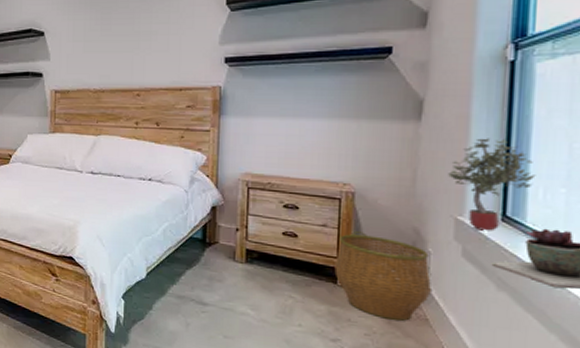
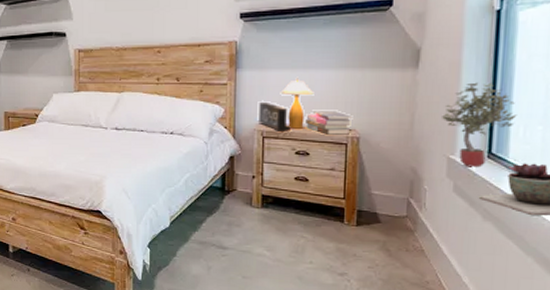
alarm clock: none [243,150,278,183] -> present [258,101,291,132]
table lamp: none [269,127,305,181] -> present [281,78,314,129]
books: none [295,162,348,189] -> present [306,111,353,135]
basket: present [334,231,431,321] -> none [341,174,427,253]

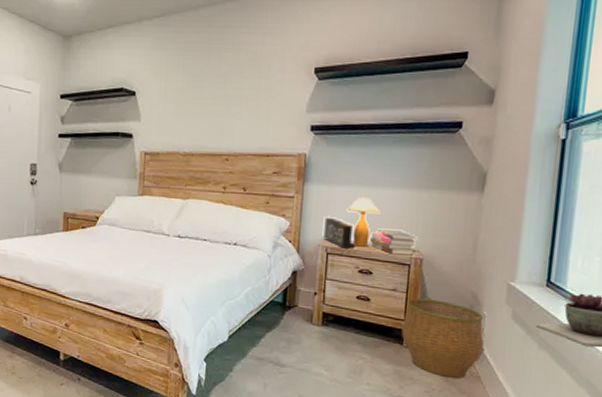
basket: none [341,174,427,253] -> present [401,296,484,378]
potted tree: present [442,82,517,168] -> none [504,210,577,296]

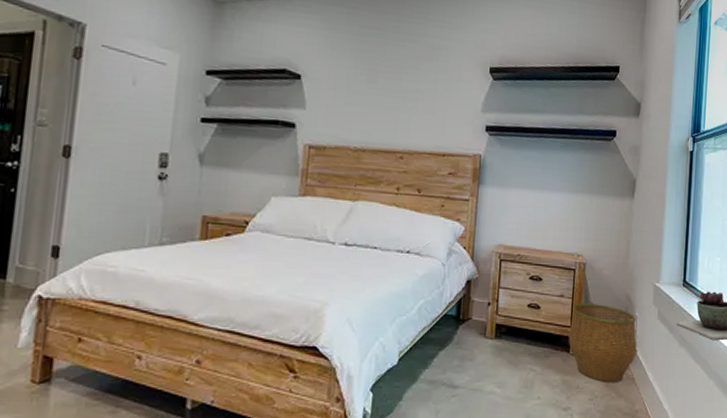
alarm clock: present [323,217,355,249] -> none [497,221,527,255]
table lamp: present [348,195,381,247] -> none [520,199,549,253]
books: present [370,230,418,256] -> none [540,234,581,260]

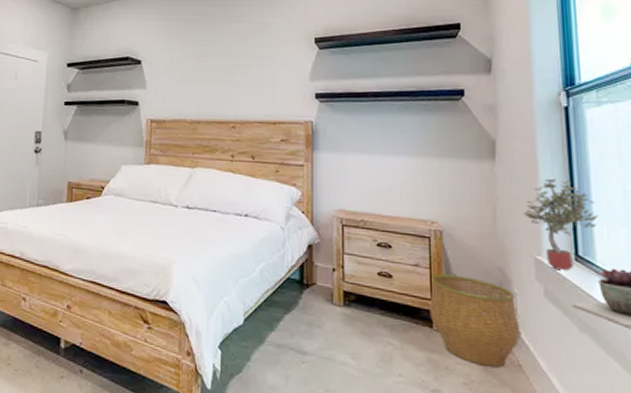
potted tree: none [651,215,704,295] -> present [524,178,599,271]

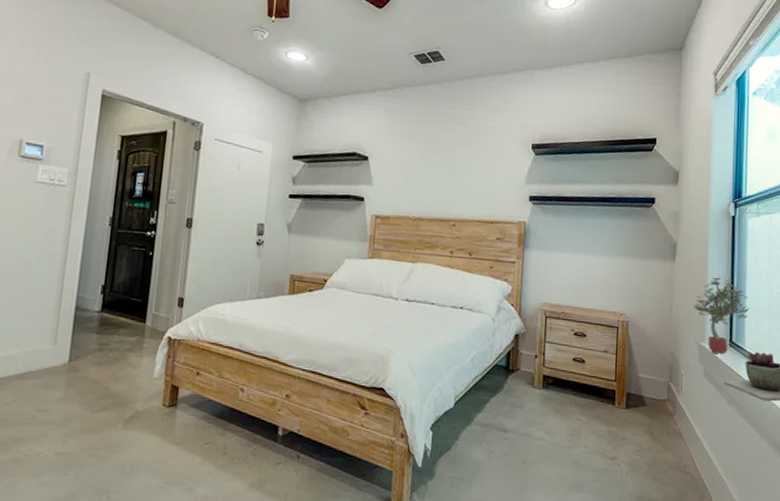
basket: present [429,271,521,368] -> none [613,357,683,436]

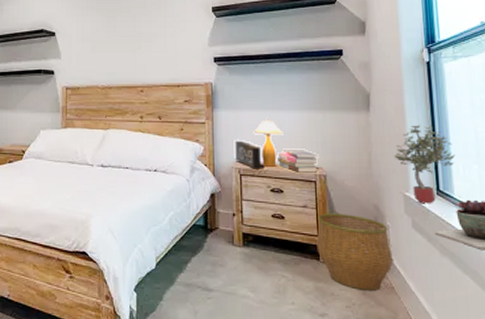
alarm clock: none [542,281,571,313] -> present [235,140,265,169]
table lamp: none [563,261,591,311] -> present [254,118,283,167]
books: none [583,294,623,319] -> present [278,150,319,173]
basket: none [613,357,683,436] -> present [316,211,393,291]

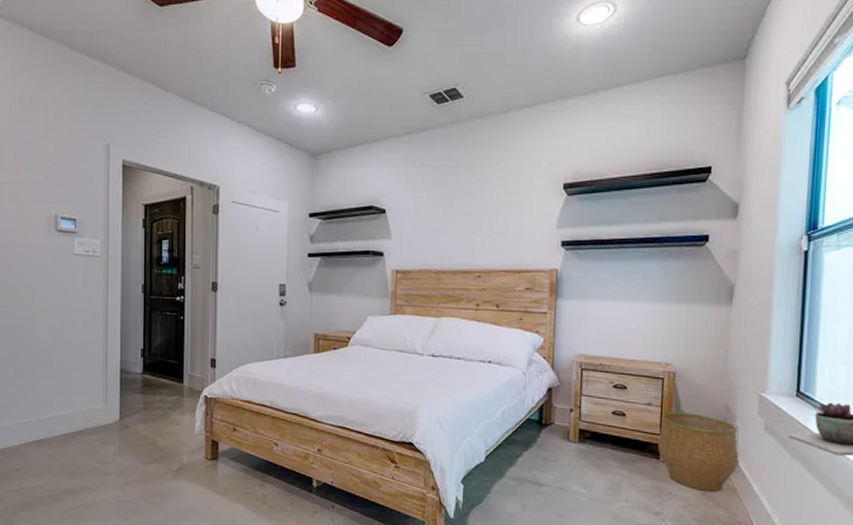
alarm clock: present [235,140,265,169] -> none [577,332,609,364]
table lamp: present [254,118,283,167] -> none [600,309,633,362]
books: present [278,150,319,173] -> none [624,344,670,369]
potted tree: present [394,125,456,204] -> none [754,321,823,406]

